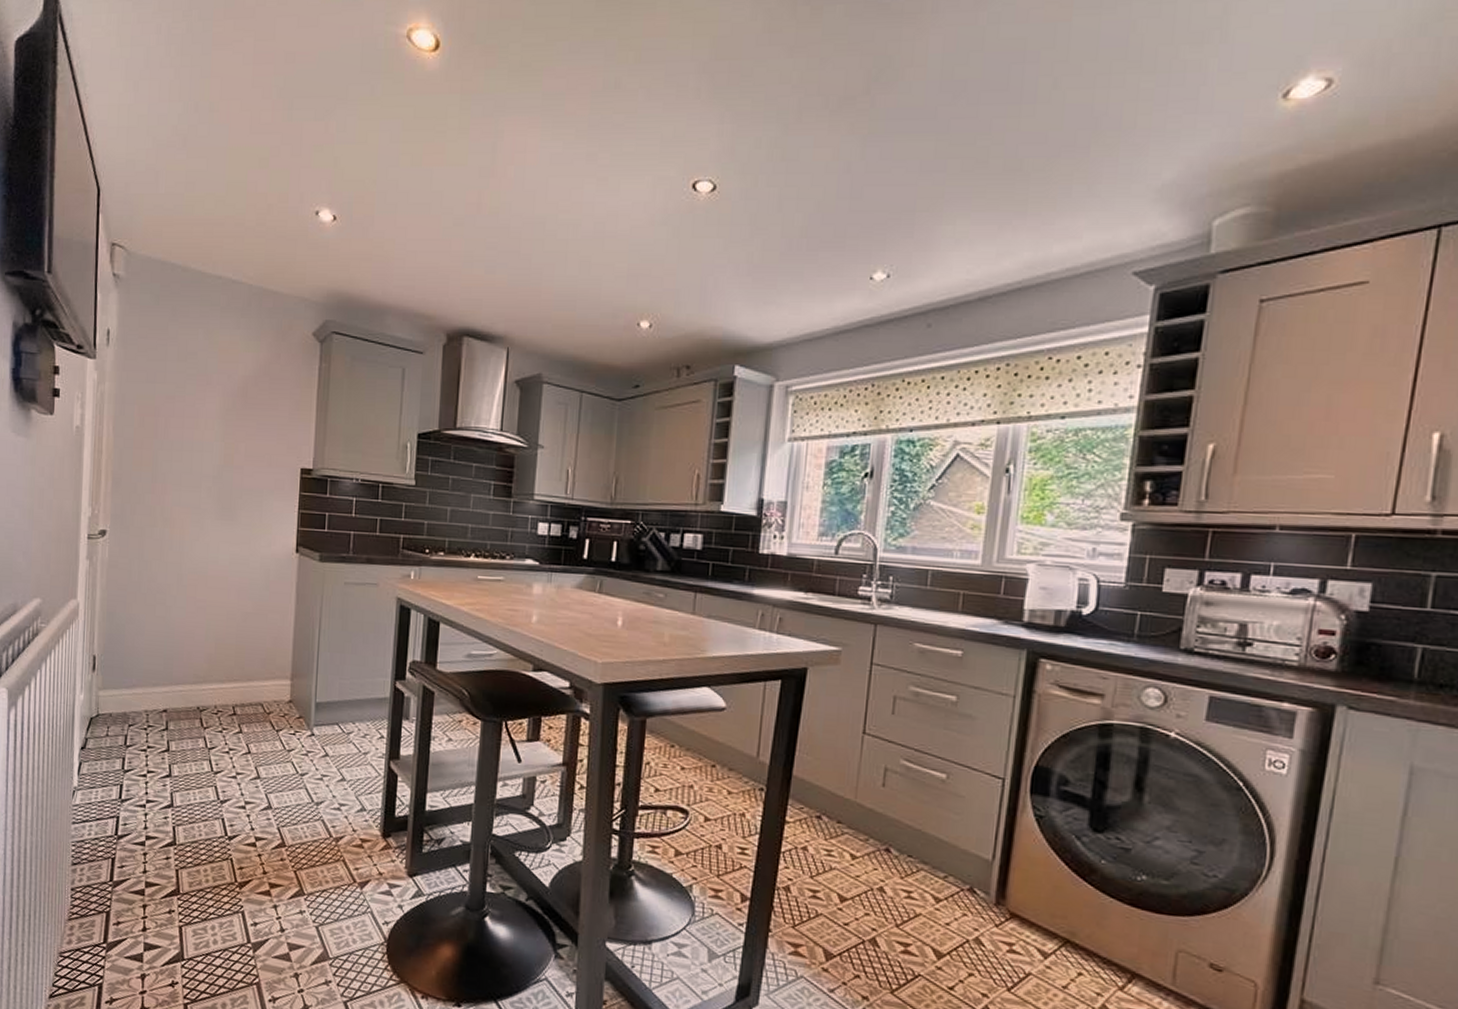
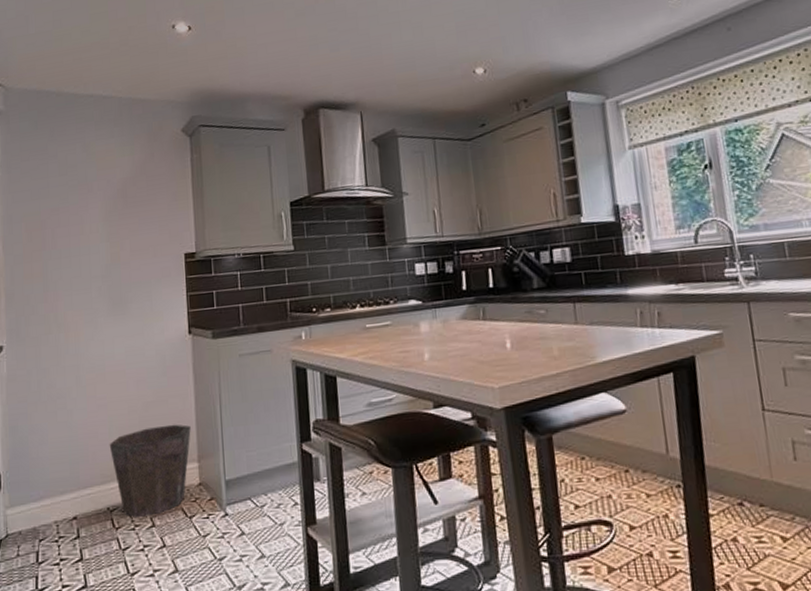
waste bin: none [204,638,287,722] -> present [109,424,191,517]

